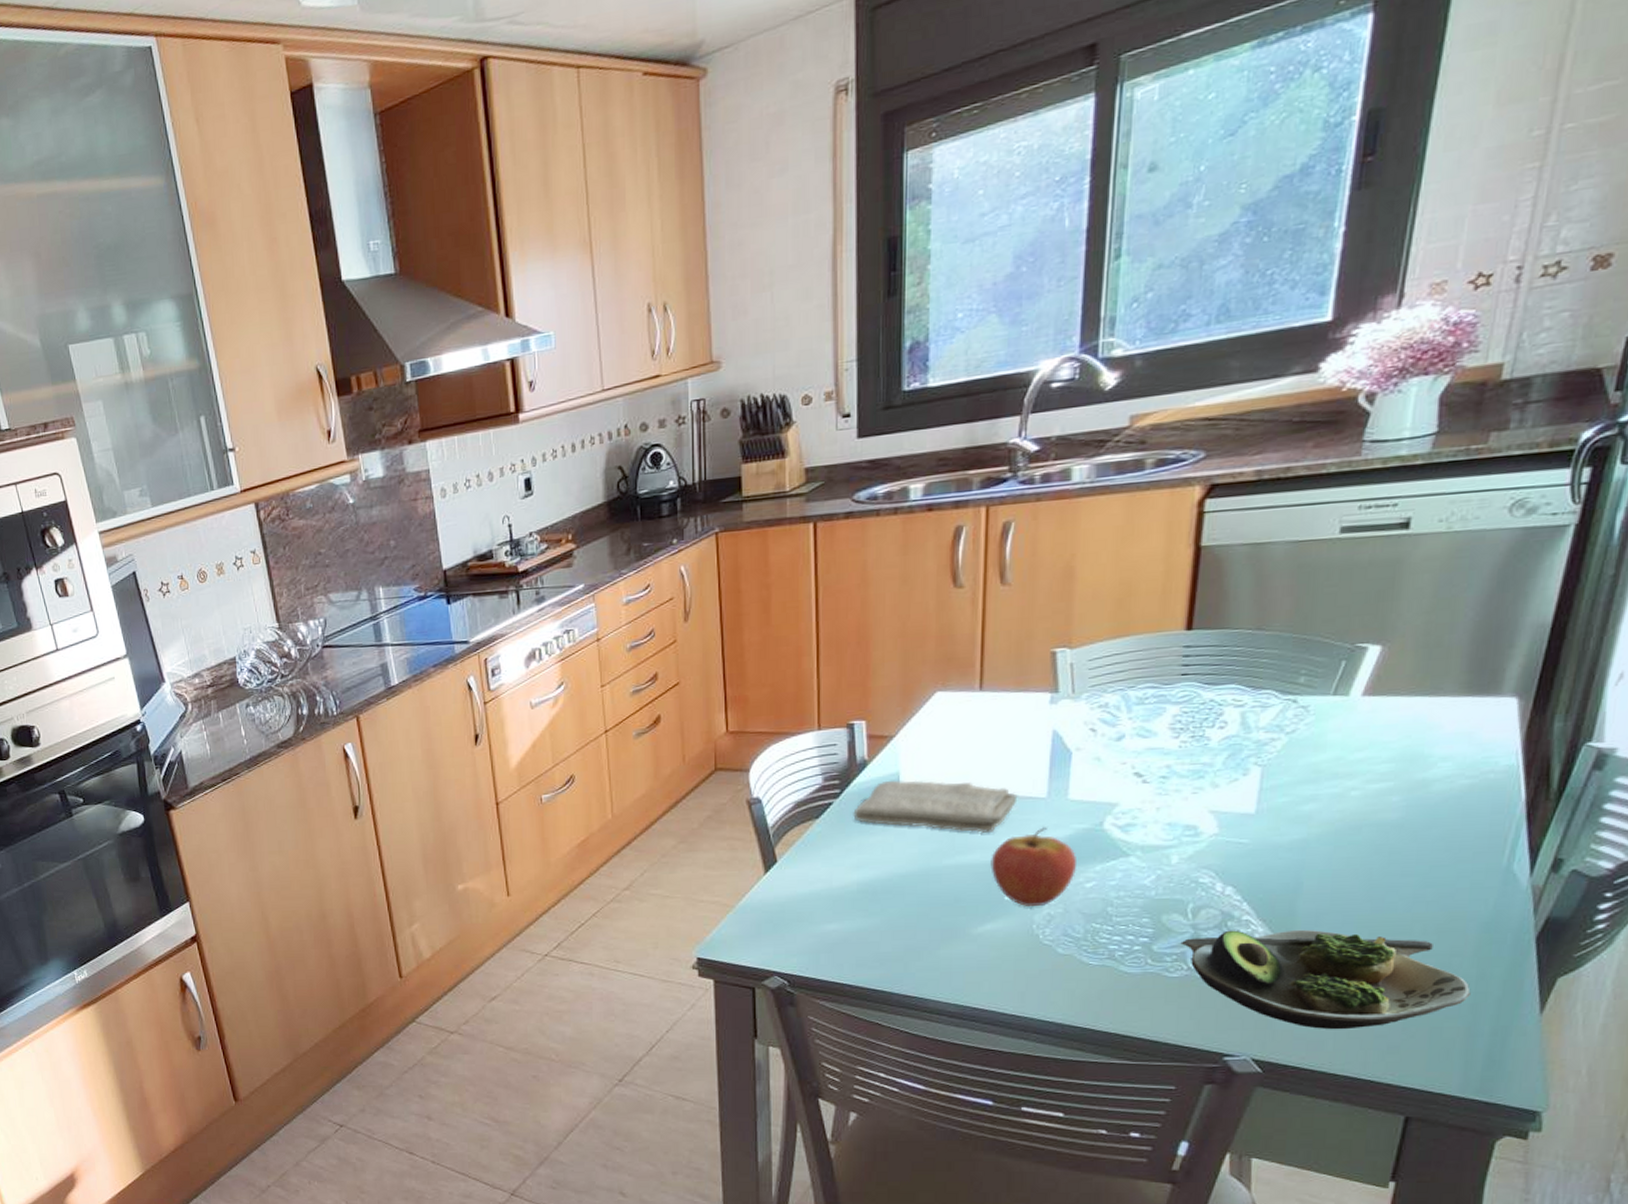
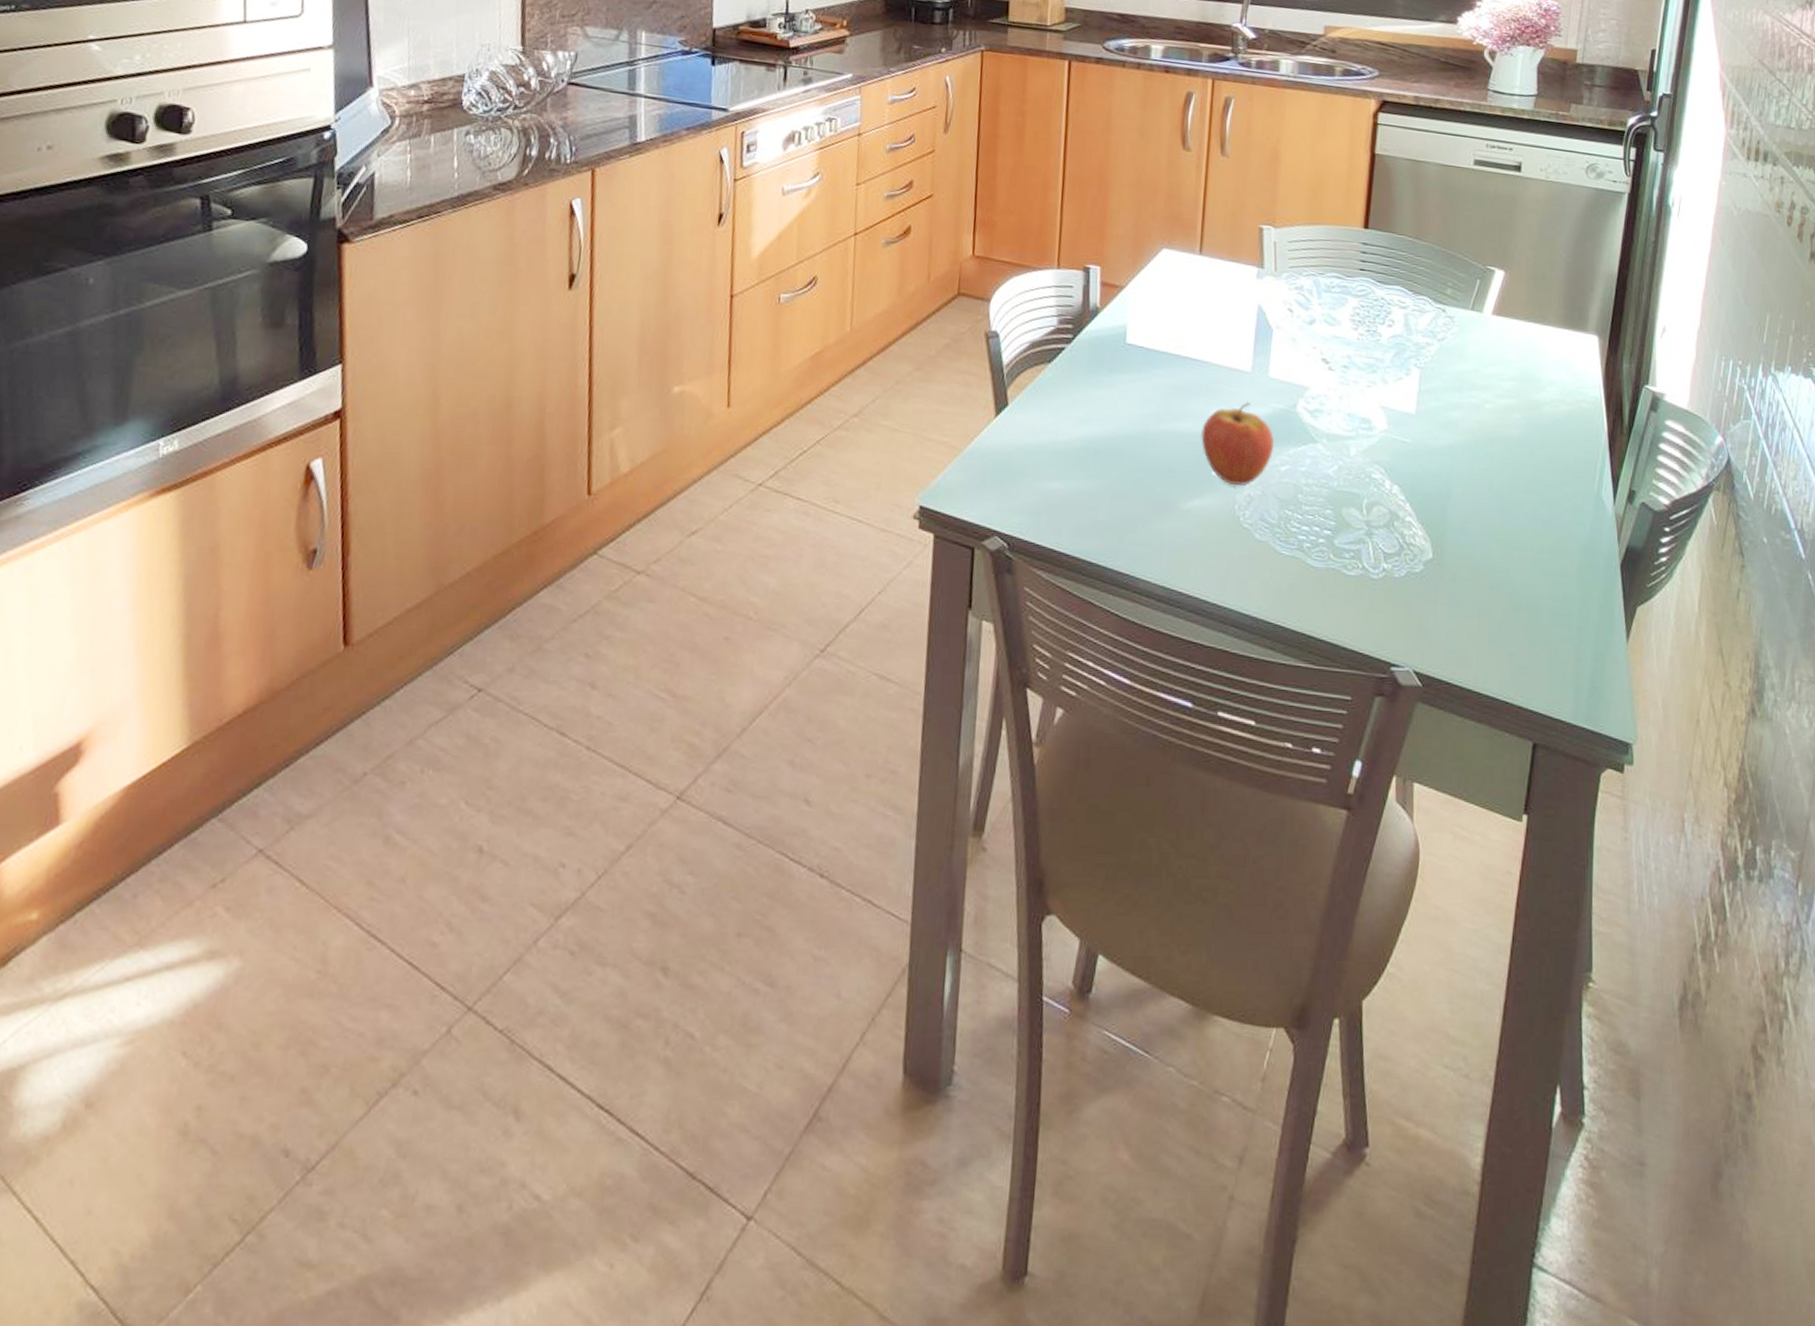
washcloth: present [853,780,1018,833] -> none [1082,332,1227,401]
salad plate: present [1180,929,1471,1029] -> none [1357,530,1577,645]

